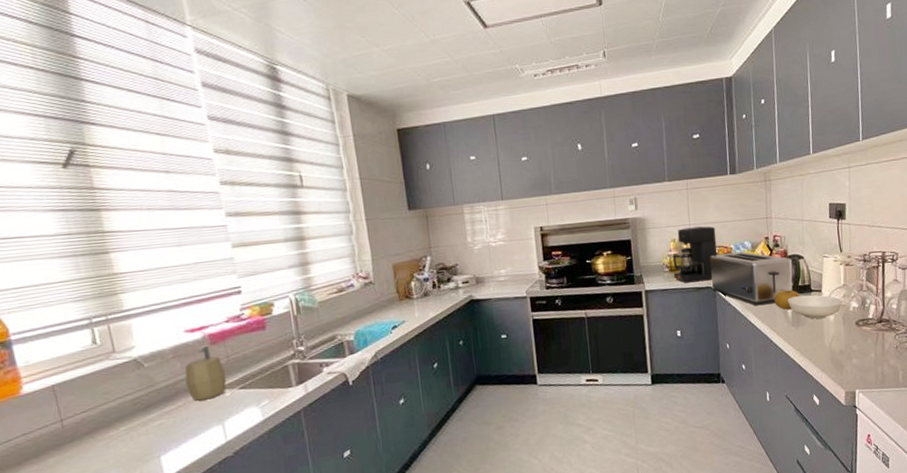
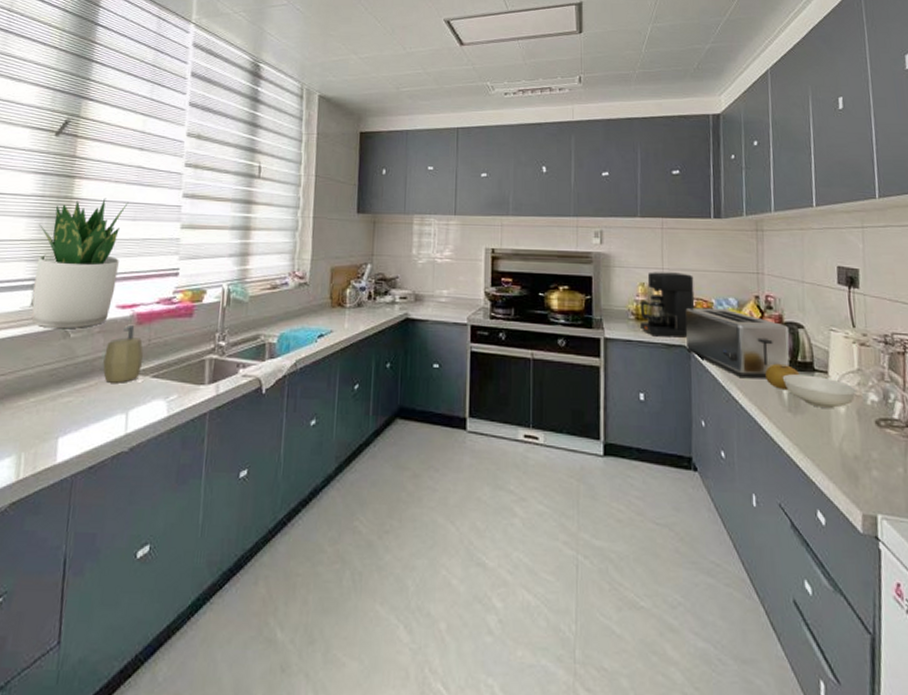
planter: none [75,227,179,363] -> present [31,198,129,329]

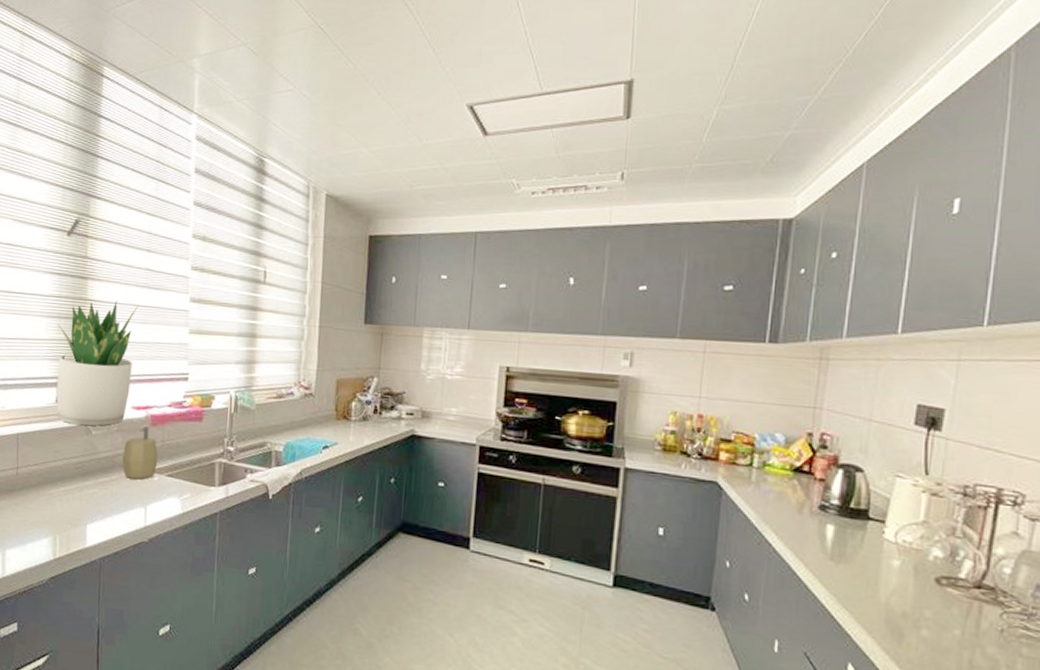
coffee maker: present [640,272,695,338] -> none [667,400,736,473]
toaster: present [685,307,790,379] -> none [717,441,843,523]
fruit: present [765,363,799,391] -> none [808,507,849,538]
bowl: present [782,374,858,408] -> none [827,520,919,561]

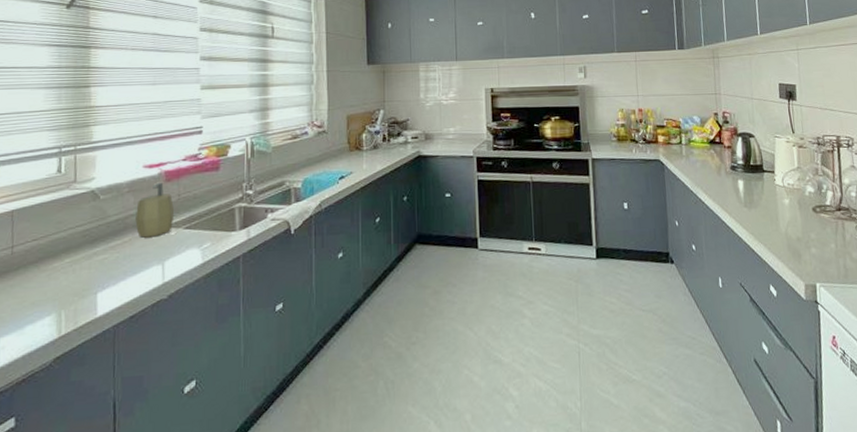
planter: present [56,300,139,427] -> none [58,65,147,193]

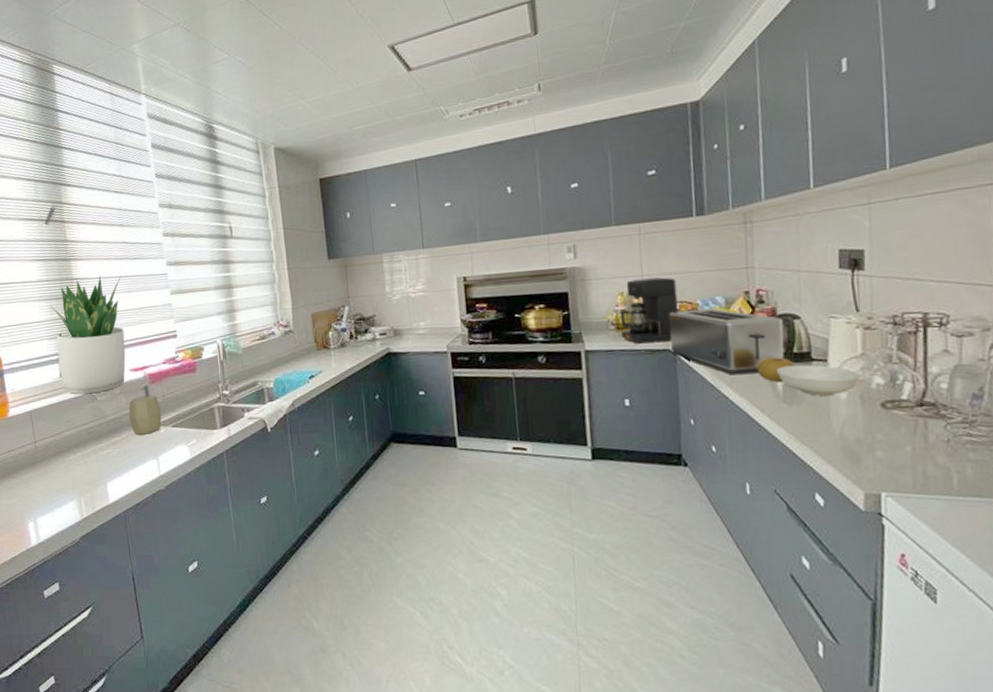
planter: none [58,65,147,193] -> present [50,275,126,395]
coffee maker: none [620,98,666,154] -> present [620,277,679,344]
toaster: none [658,125,744,183] -> present [668,308,784,375]
fruit: none [725,168,752,190] -> present [757,356,795,383]
bowl: none [738,175,798,201] -> present [776,364,861,396]

